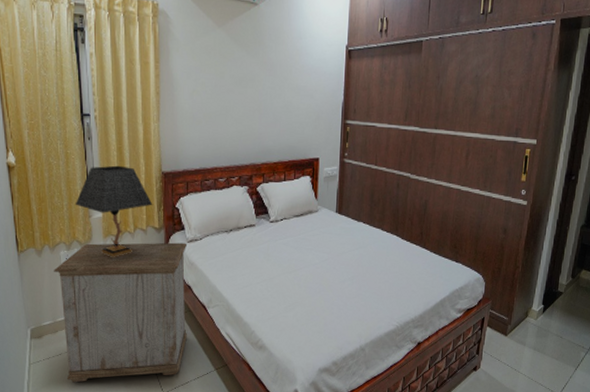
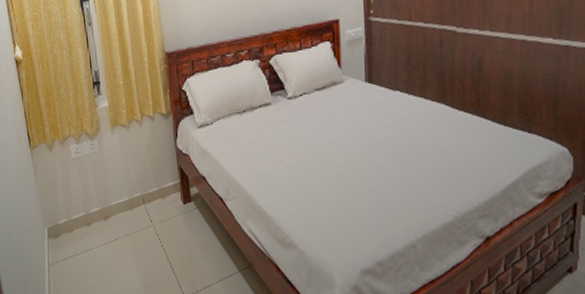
nightstand: present [54,242,187,383] -> none [65,128,205,285]
table lamp: present [76,165,153,257] -> none [81,49,159,149]

